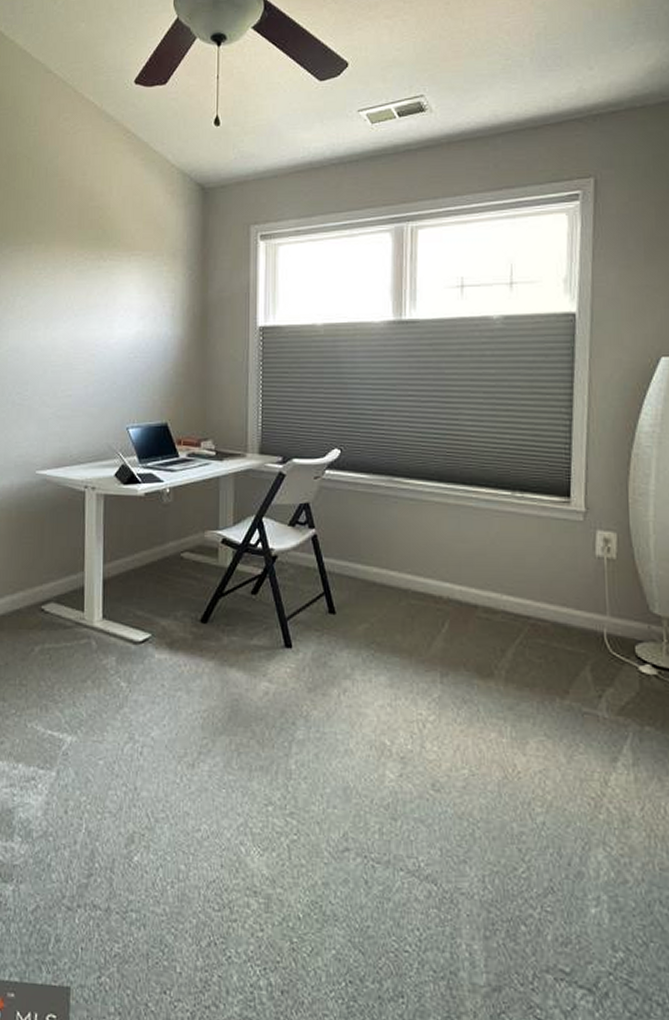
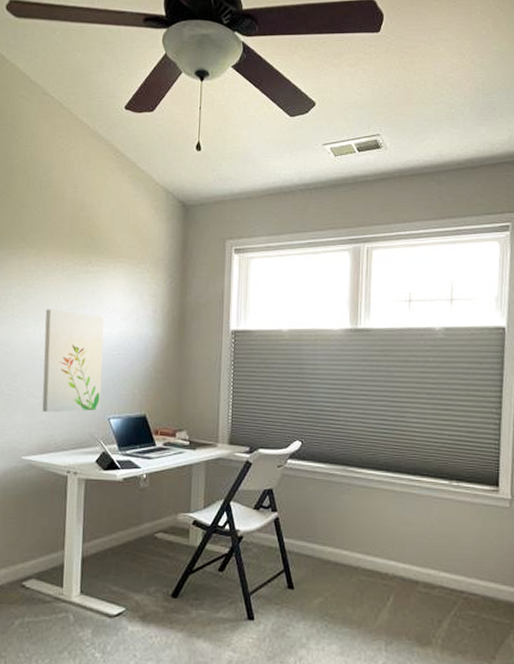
wall art: none [55,310,120,422] -> present [42,309,105,412]

